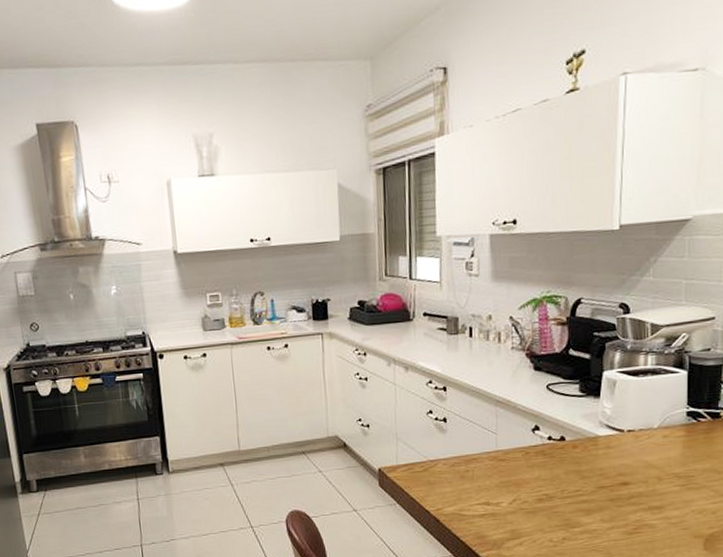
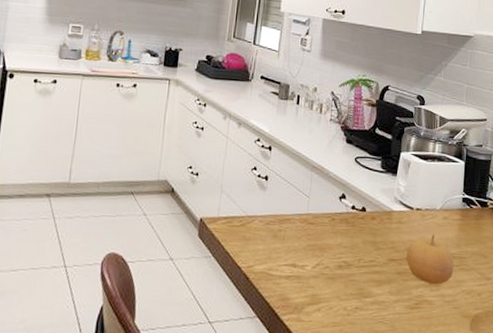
fruit: none [619,455,680,508] -> present [406,234,454,285]

